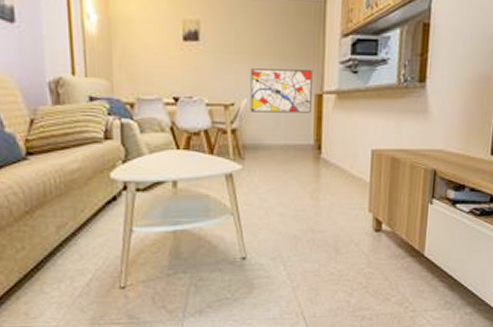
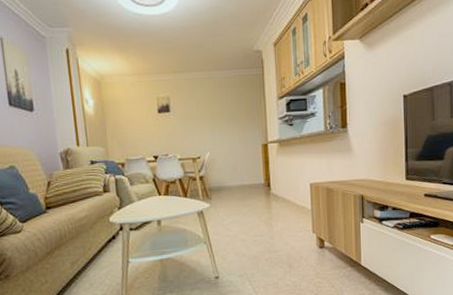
wall art: present [250,68,312,113] -> none [210,126,260,162]

